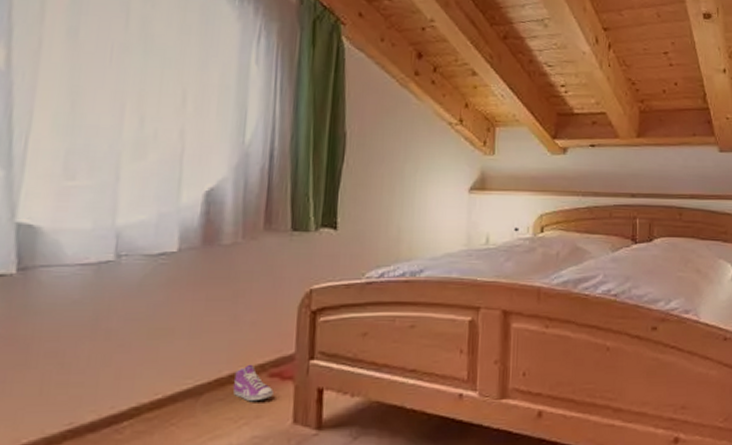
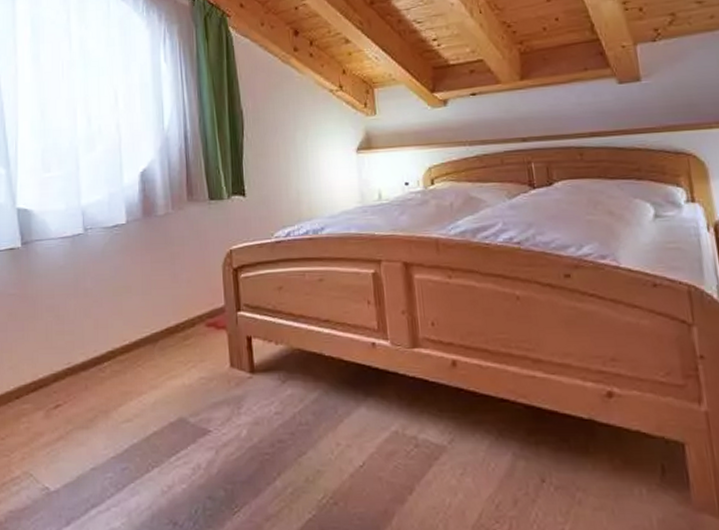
sneaker: present [232,364,273,402] -> none [179,315,212,348]

